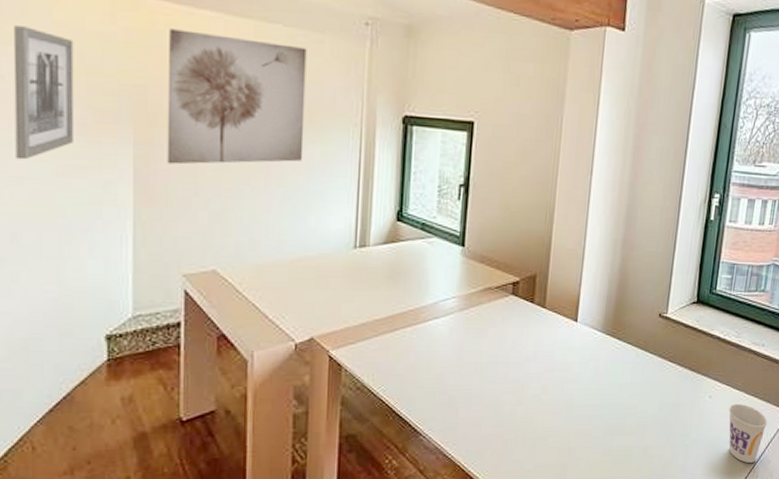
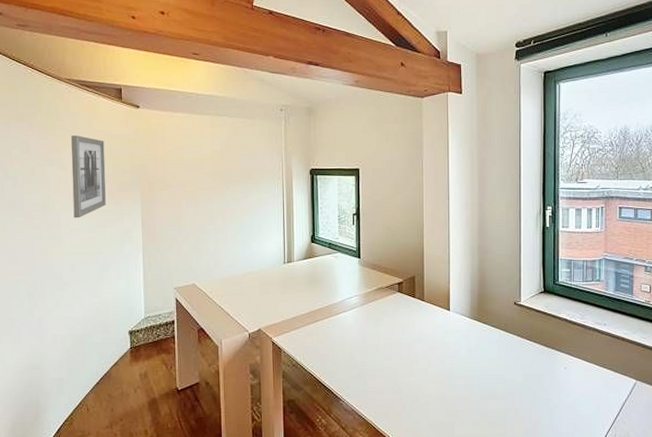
wall art: present [167,28,307,165] -> none [159,127,246,214]
cup: present [728,403,768,463] -> none [582,373,619,423]

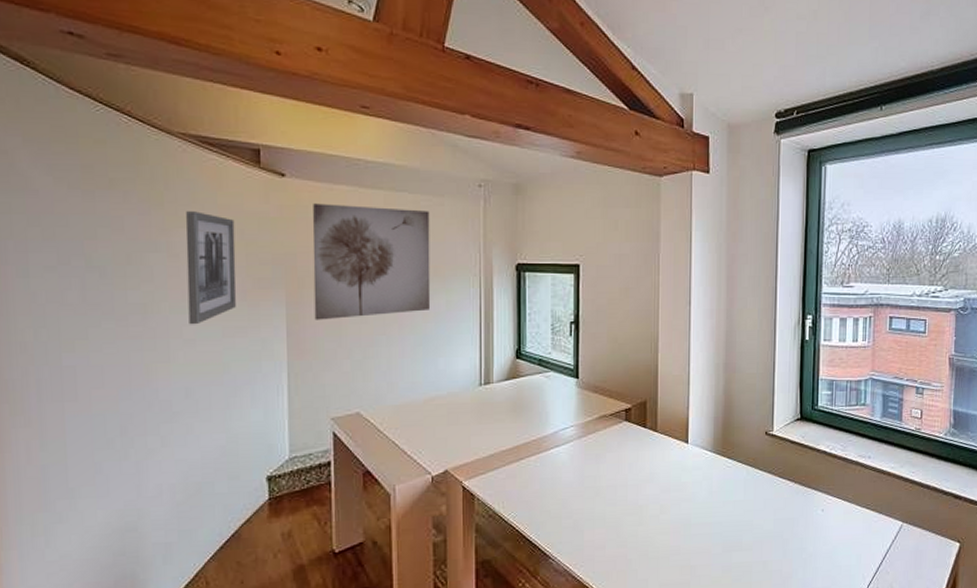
wall art: none [159,127,246,214] -> present [313,203,431,320]

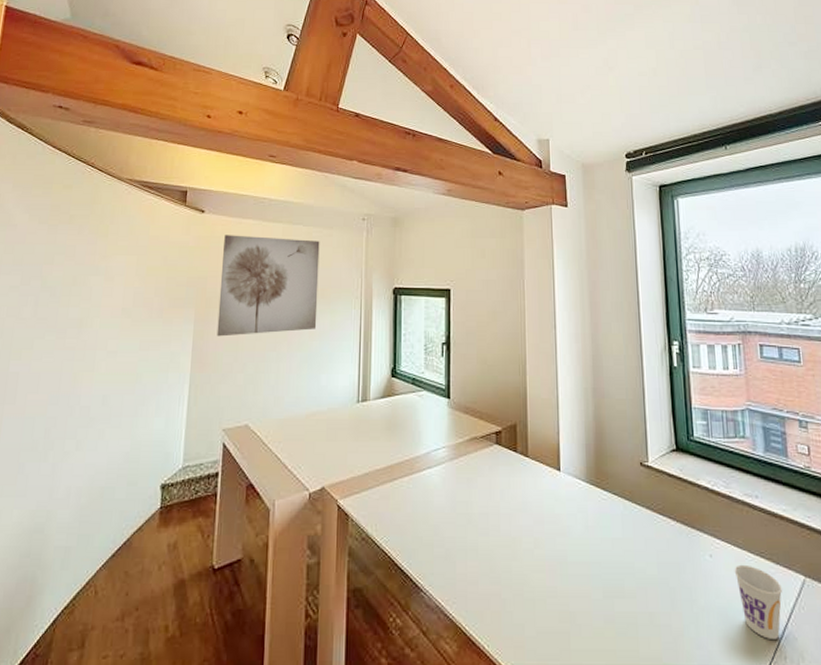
wall art: present [185,211,237,325] -> none [114,241,161,338]
cup: none [842,515,883,575] -> present [734,564,783,639]

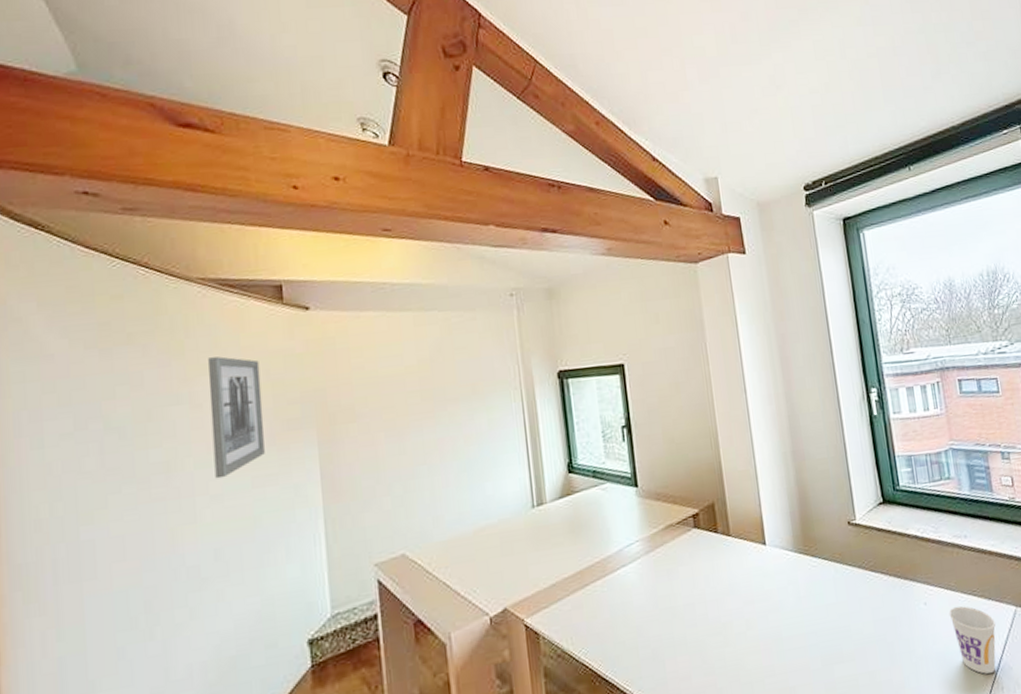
wall art: none [114,241,161,338] -> present [208,356,265,479]
wall art: present [216,235,320,337] -> none [340,327,472,458]

